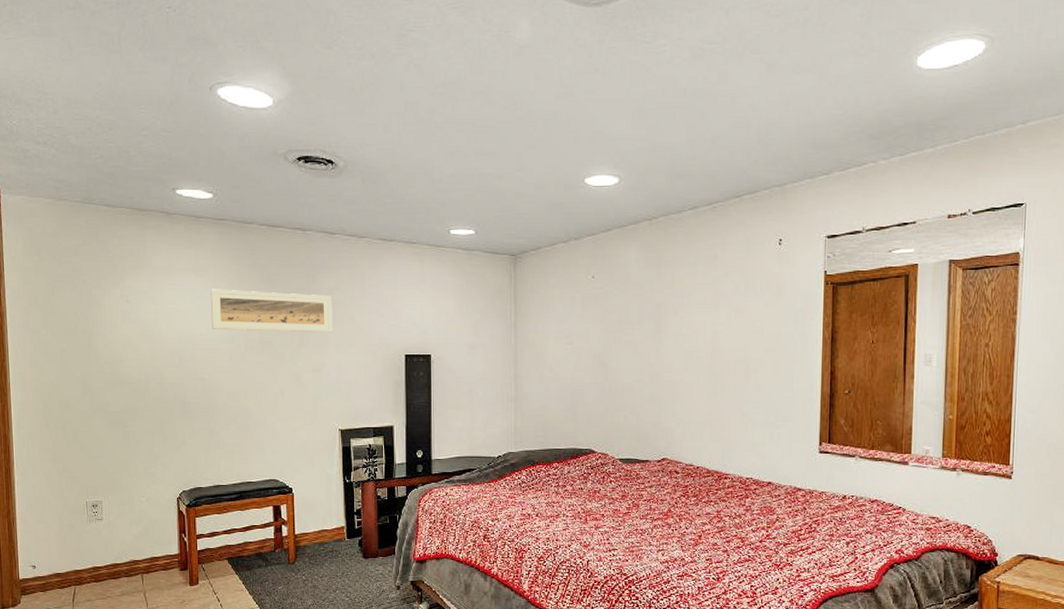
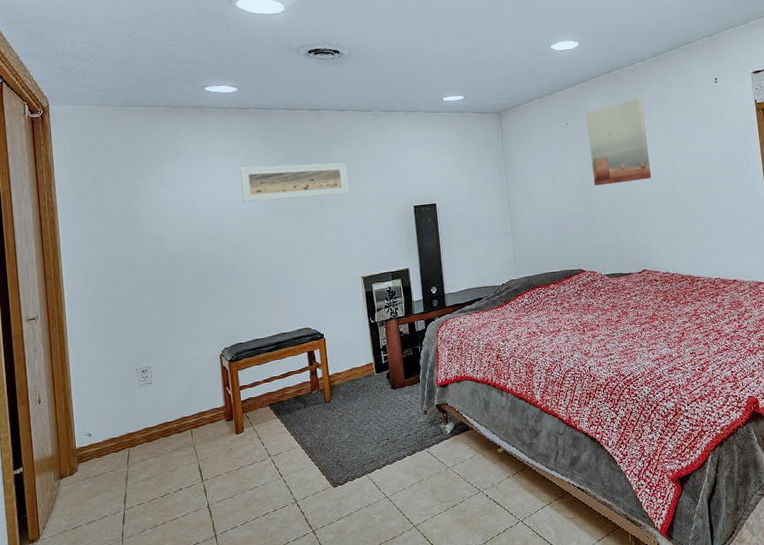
wall art: none [617,252,687,354] -> present [586,97,652,186]

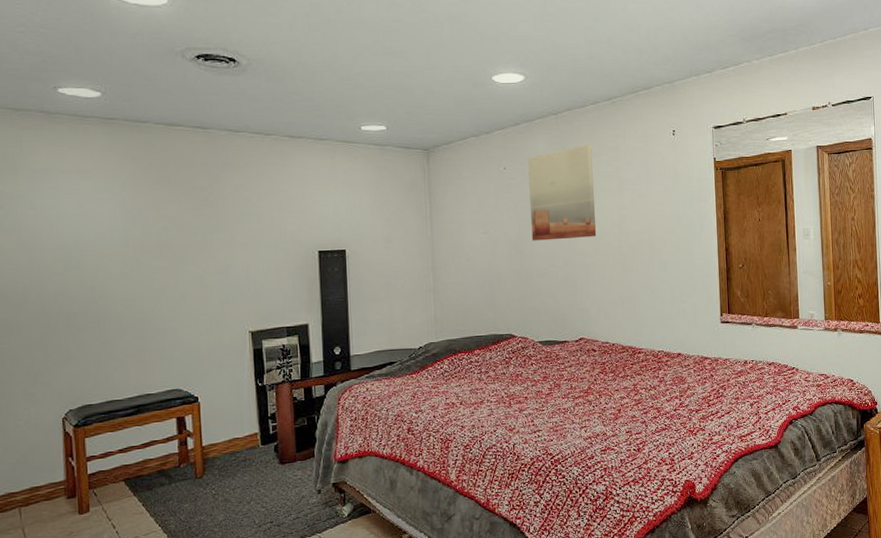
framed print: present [239,162,349,202] -> none [99,191,239,234]

